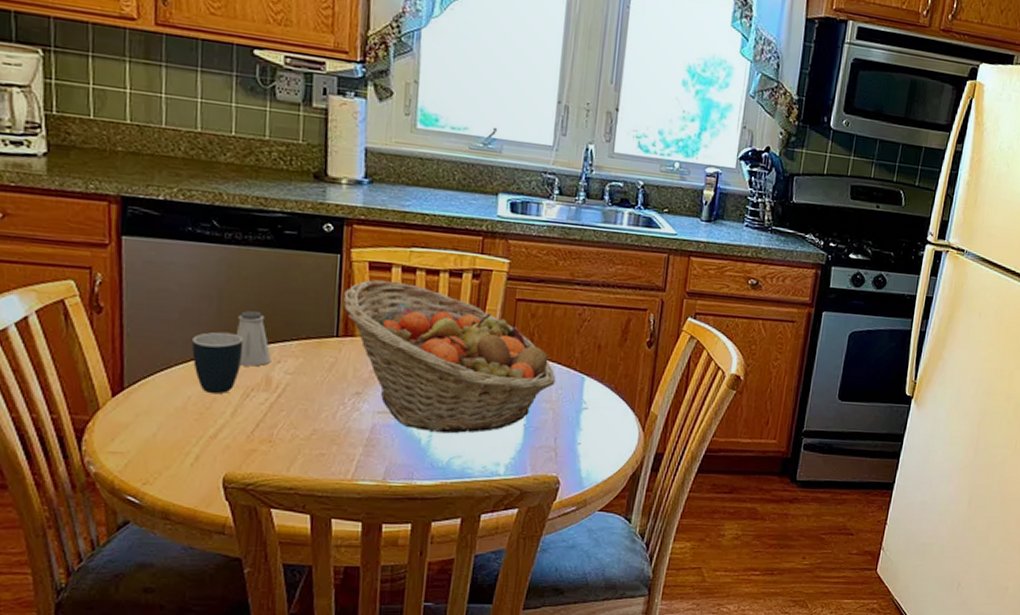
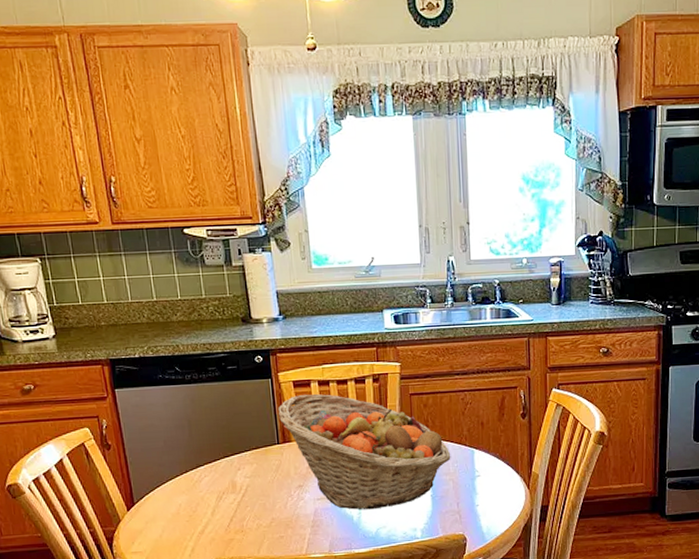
mug: present [192,332,244,394] -> none [176,451,213,500]
saltshaker: present [235,311,271,367] -> none [204,433,233,476]

